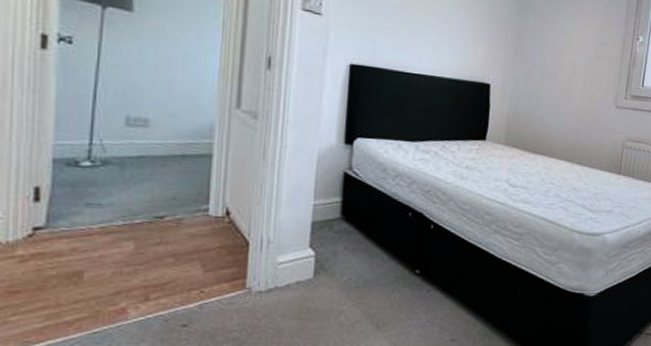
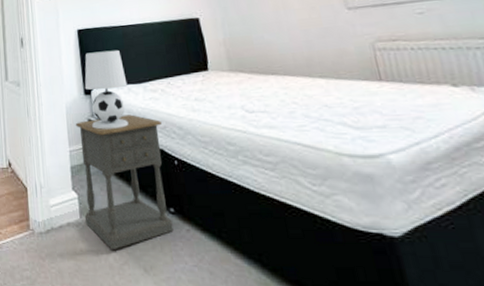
nightstand: none [319,172,427,308] -> present [75,114,174,249]
table lamp: none [346,95,399,186] -> present [84,50,129,130]

